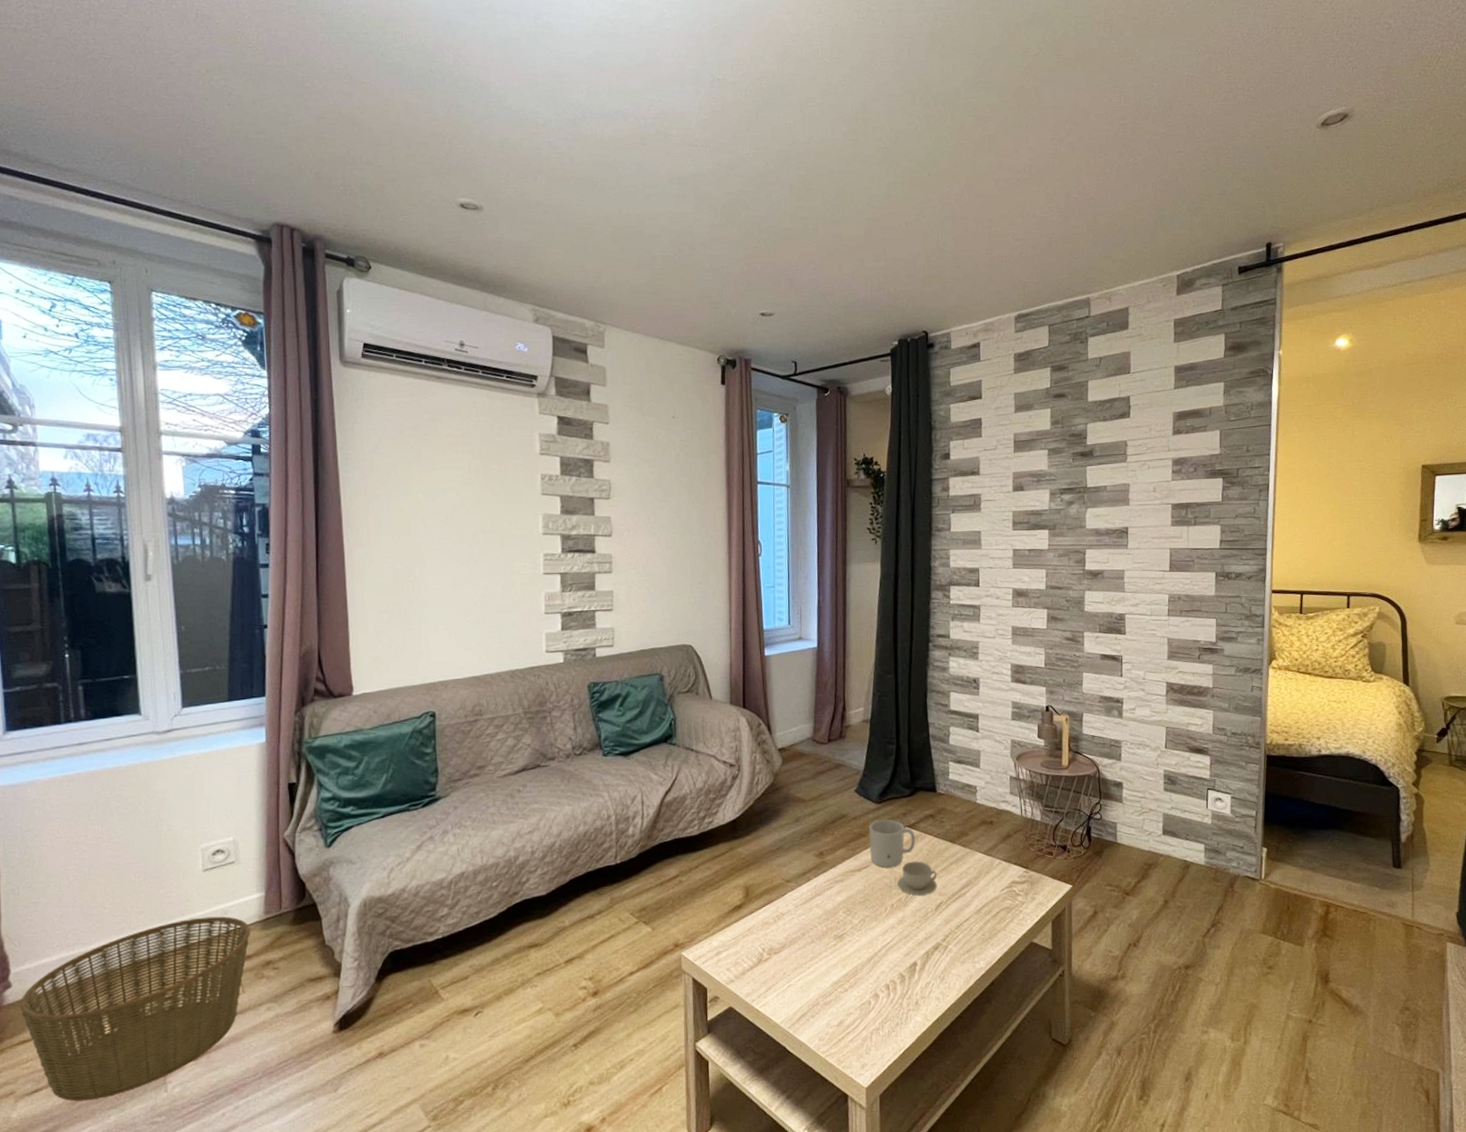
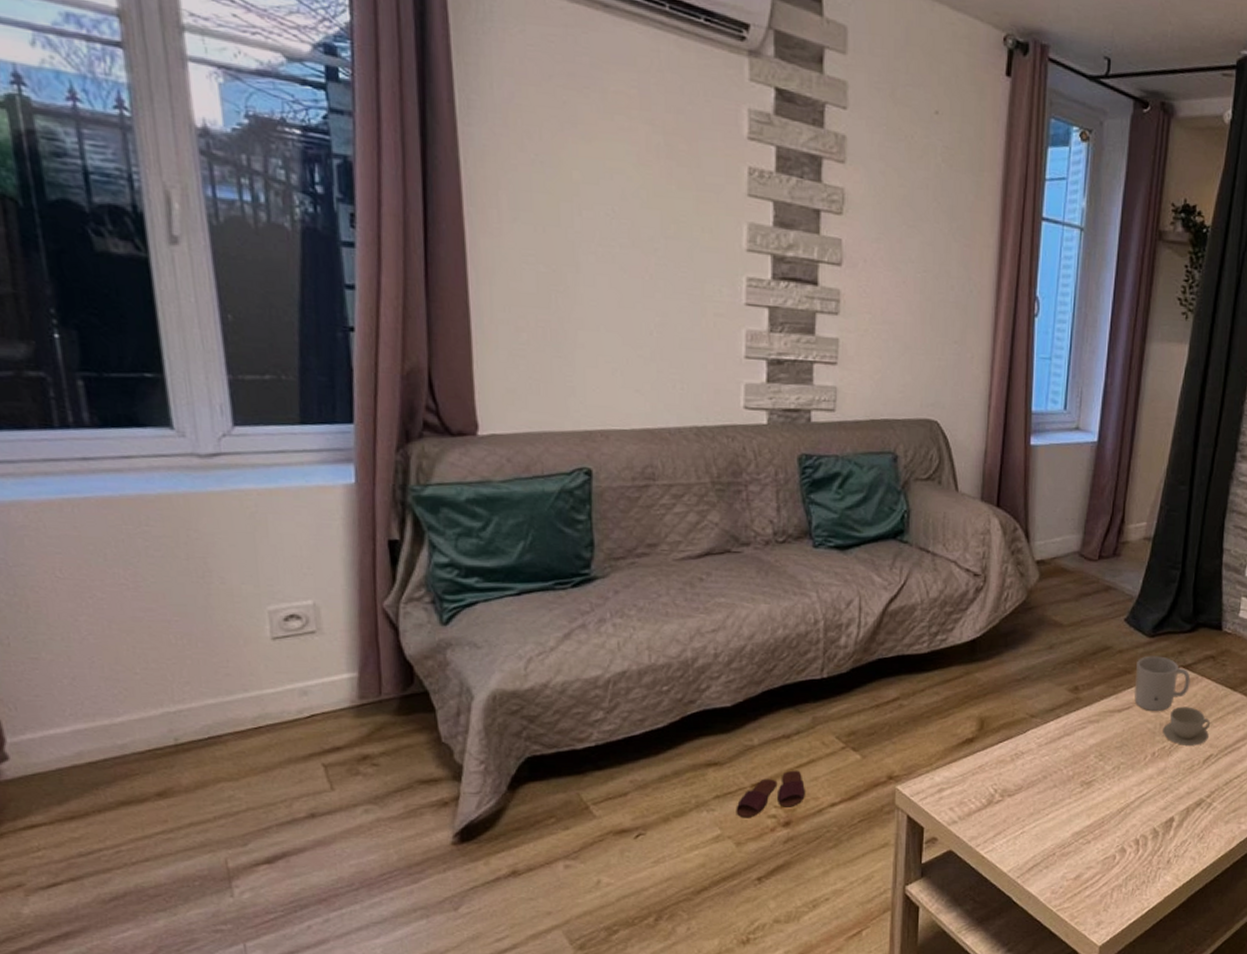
basket: present [20,916,250,1101] -> none [22,695,340,901]
slippers: none [553,945,608,991] -> present [736,770,805,818]

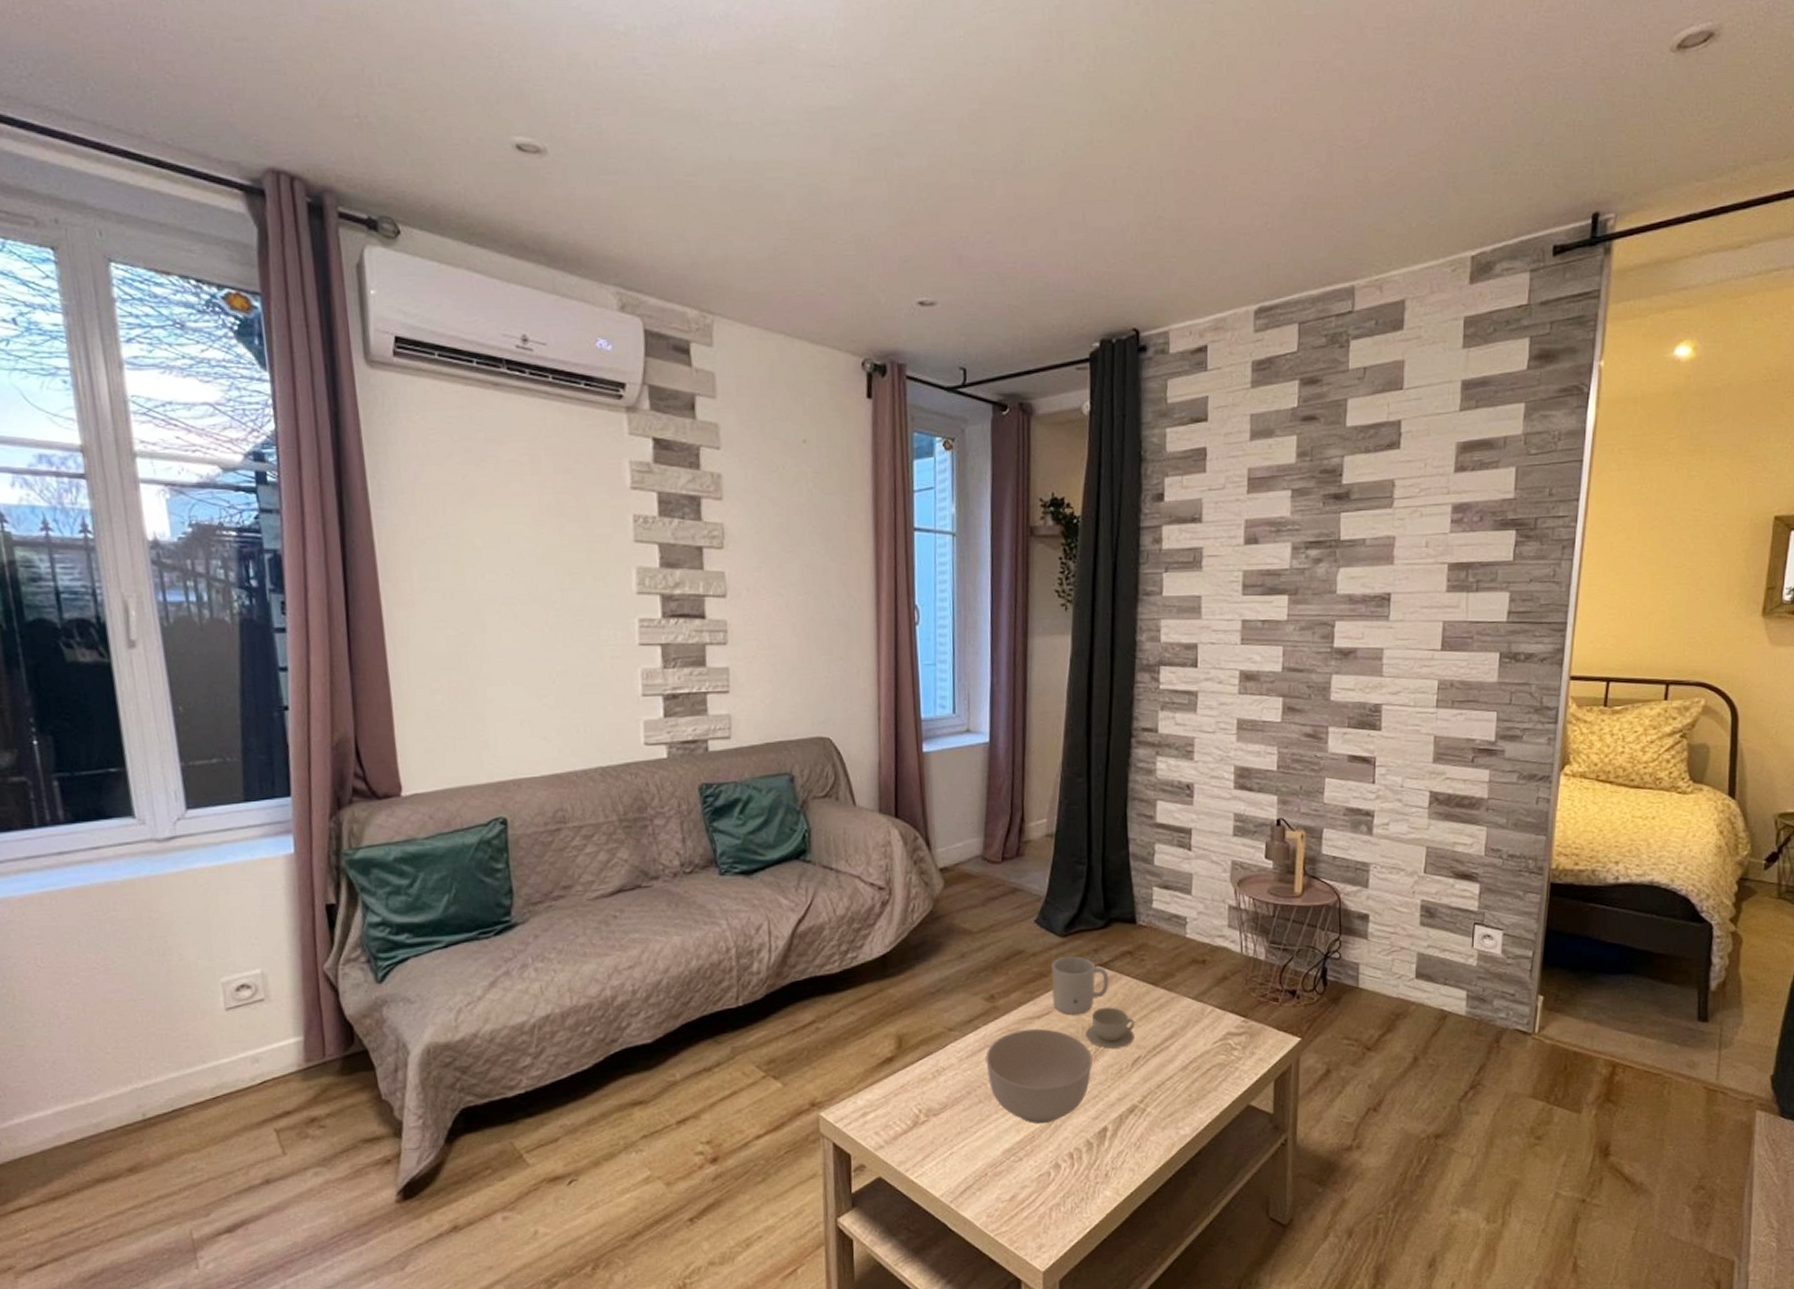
slippers: present [736,770,805,818] -> none [663,1103,730,1157]
bowl: none [1064,721,1167,810] -> present [985,1028,1093,1123]

